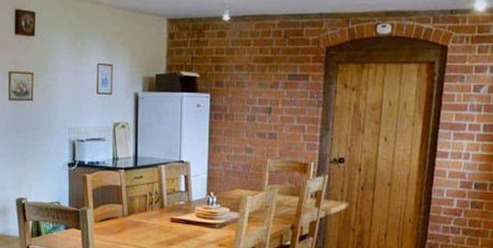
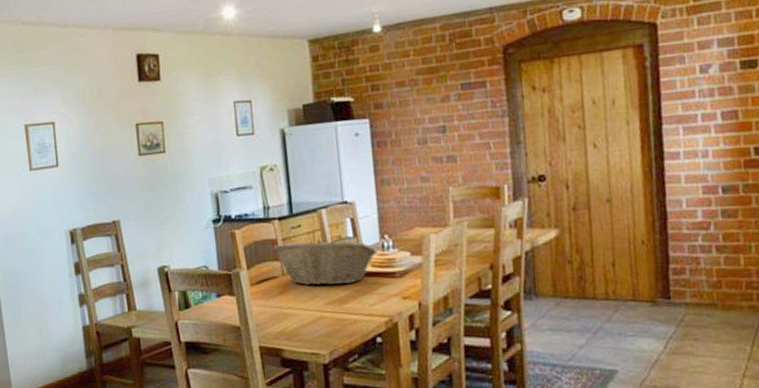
fruit basket: none [117,190,202,230] -> present [272,240,377,286]

